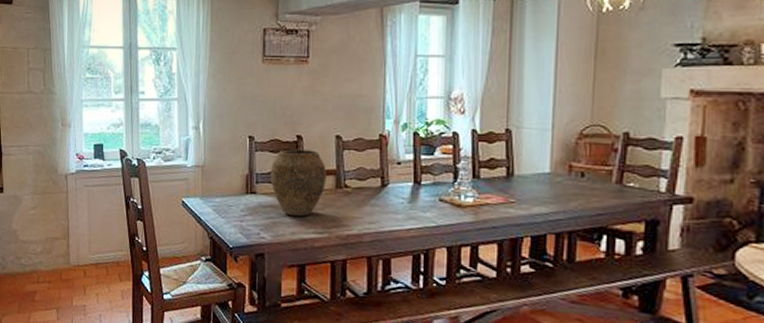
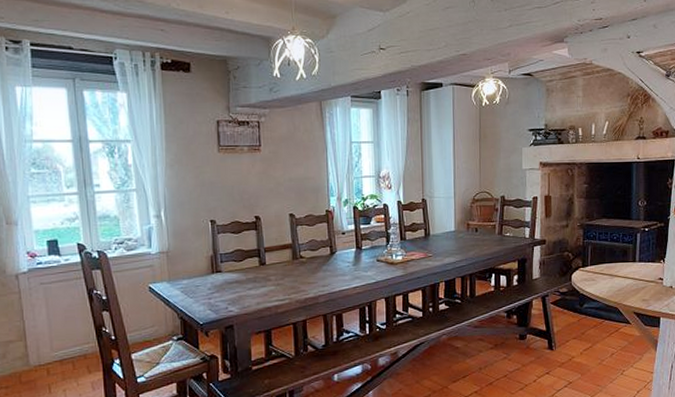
vase: present [270,149,326,217] -> none [233,228,284,289]

